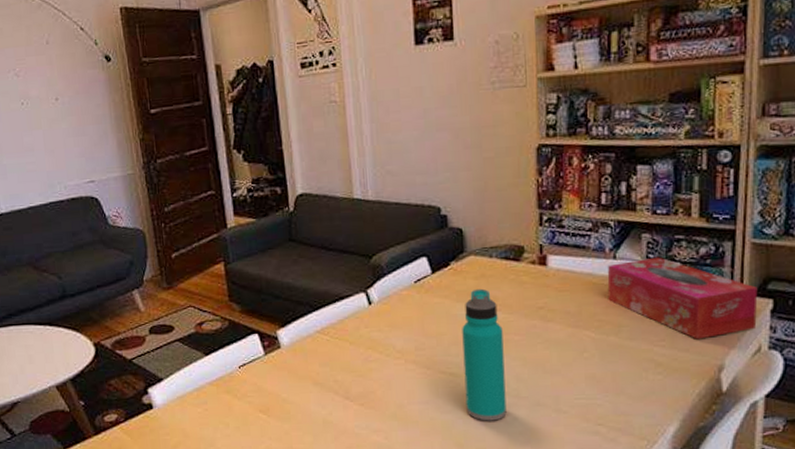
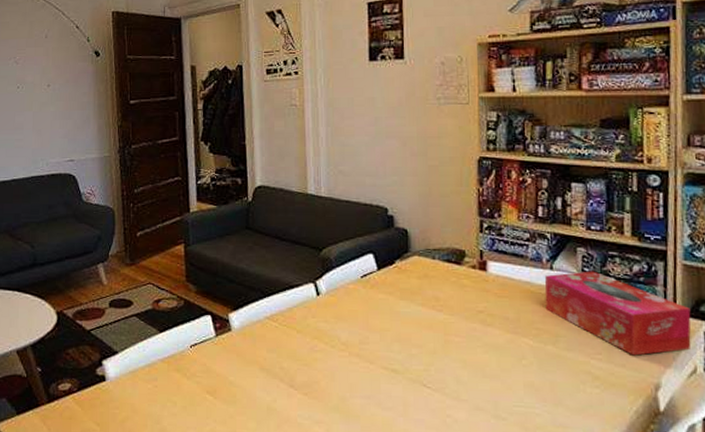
water bottle: present [462,288,507,421] -> none [405,288,446,422]

